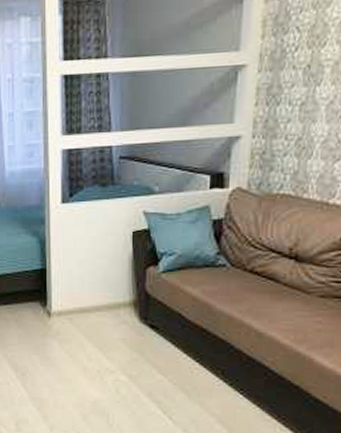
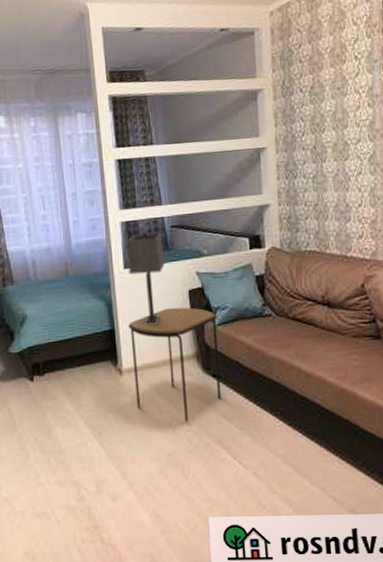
side table: none [62,249,162,371] -> present [129,307,221,421]
table lamp: none [67,163,109,266] -> present [127,232,166,324]

